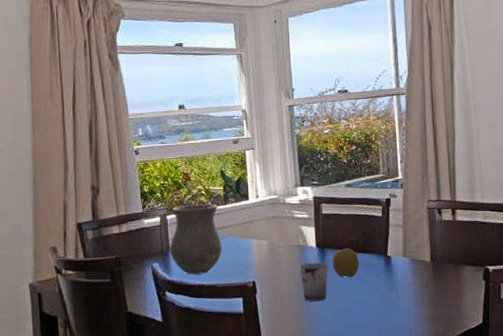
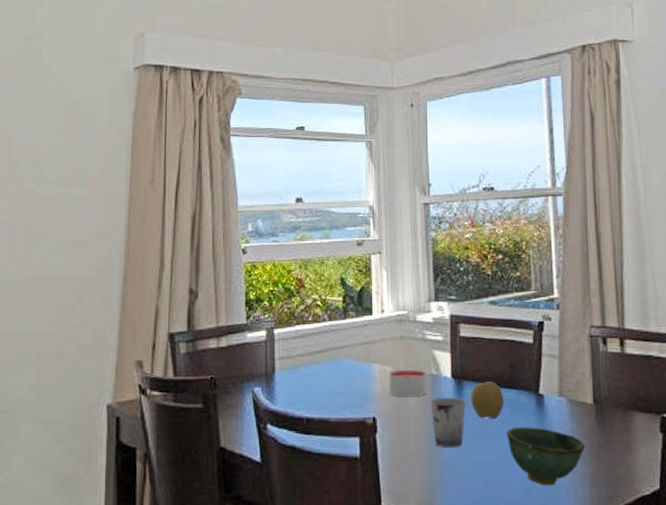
vase: present [169,204,222,275] -> none [275,317,338,404]
candle: none [264,242,297,264] -> present [389,369,427,396]
bowl: none [361,282,424,326] -> present [506,428,585,486]

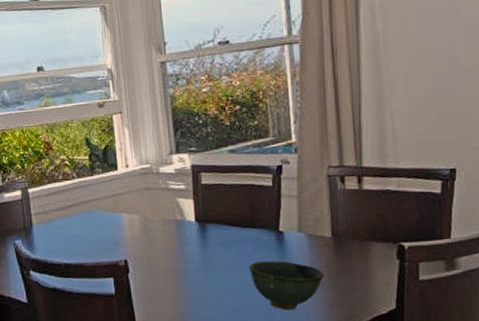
candle: present [389,369,427,396] -> none [136,216,173,241]
cup: present [430,397,466,448] -> none [176,238,210,283]
fruit: present [471,381,504,419] -> none [214,223,246,256]

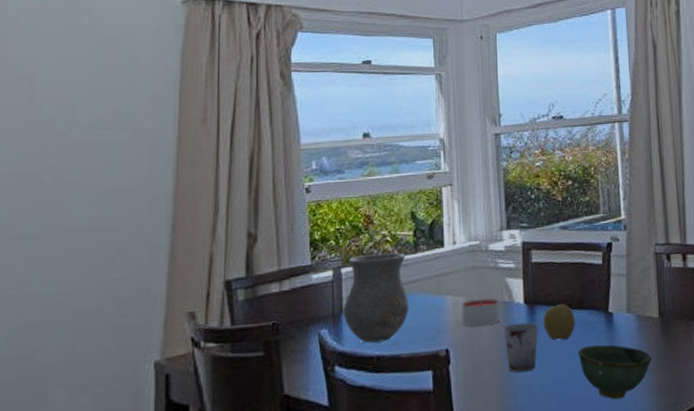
vase: none [32,175,90,253] -> present [342,252,409,343]
candle: none [136,216,173,241] -> present [461,298,500,327]
cup: none [176,238,210,283] -> present [503,322,538,373]
fruit: none [214,223,246,256] -> present [543,304,575,341]

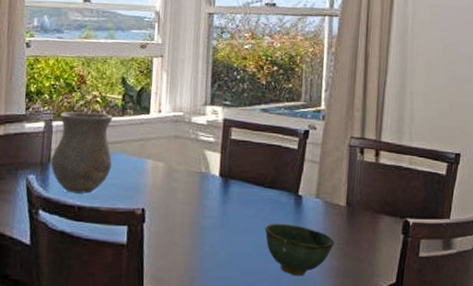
candle: present [461,298,500,327] -> none [159,166,197,191]
cup: present [503,322,538,373] -> none [197,193,230,240]
fruit: present [543,304,575,341] -> none [235,181,266,215]

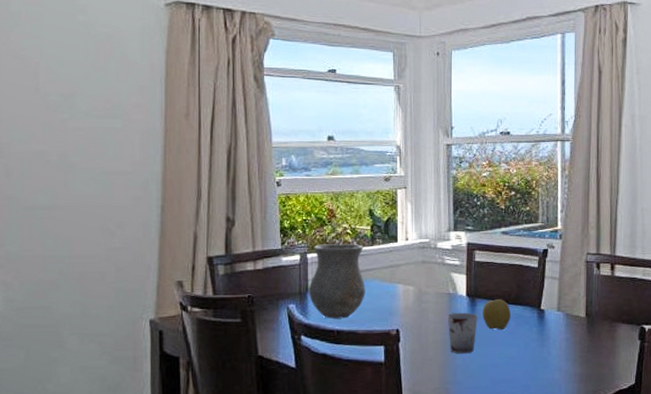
cup: none [197,193,230,240] -> present [447,312,478,354]
fruit: none [235,181,266,215] -> present [482,299,511,330]
bowl: present [265,224,334,277] -> none [511,337,576,383]

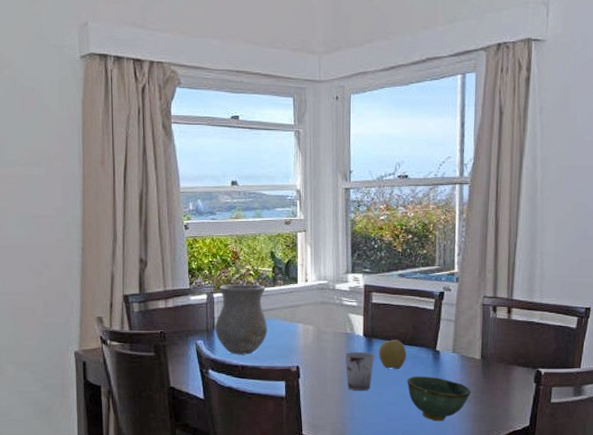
bowl: none [511,337,576,383] -> present [407,377,471,422]

